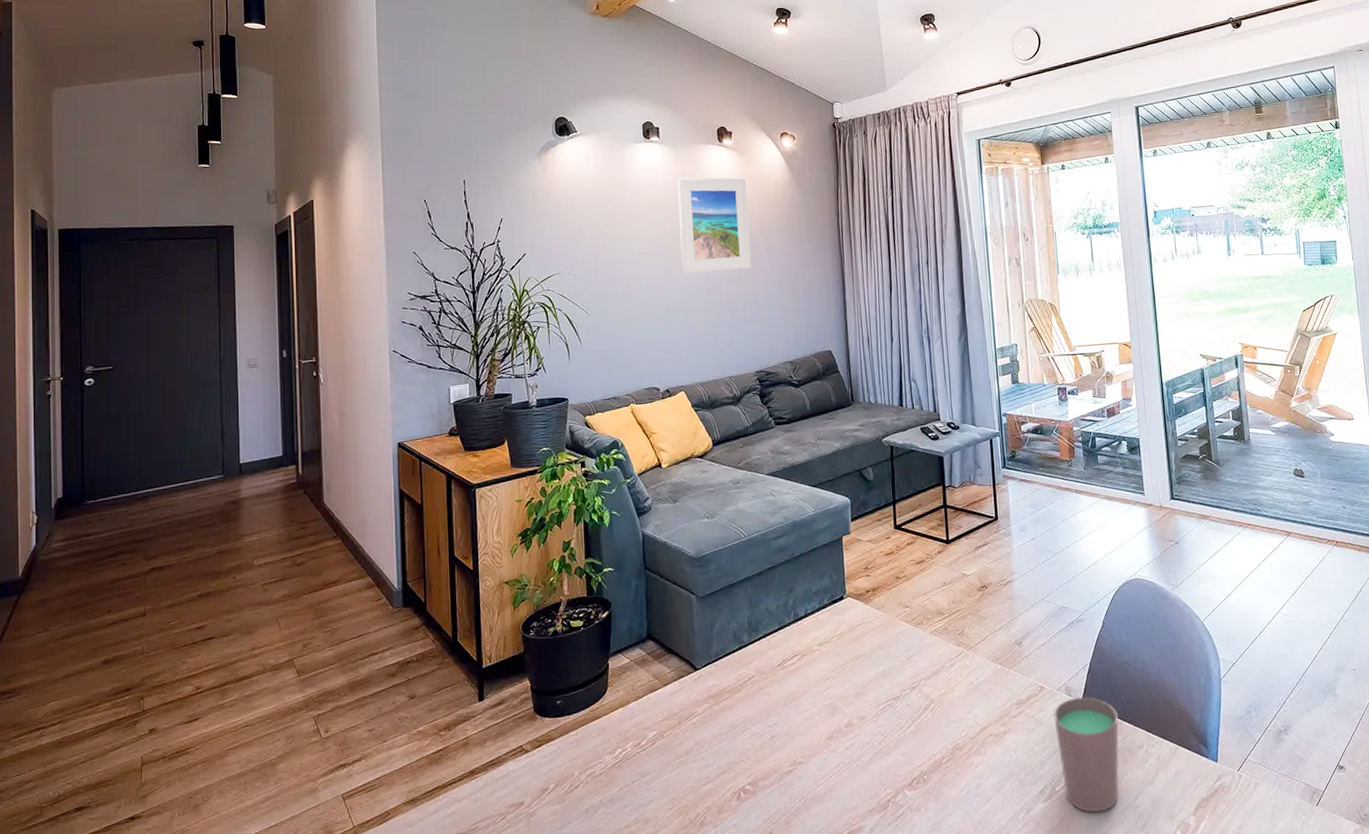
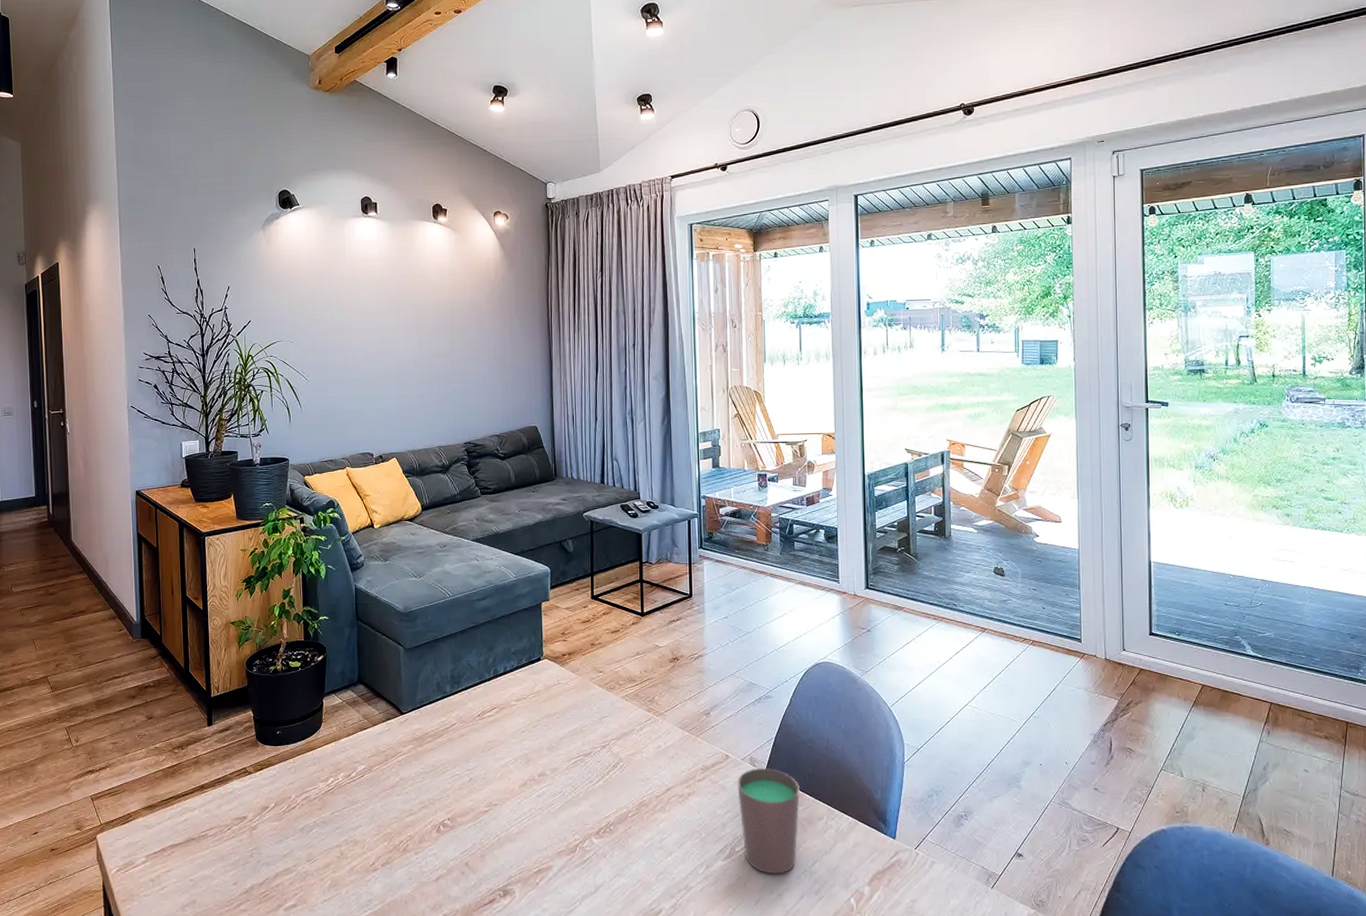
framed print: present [676,177,751,274] -> none [393,252,462,347]

